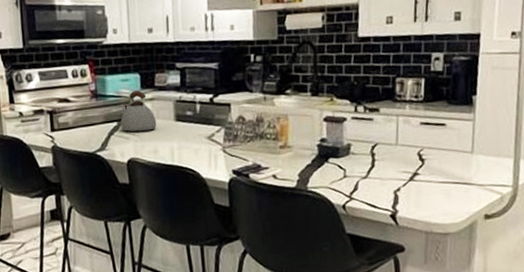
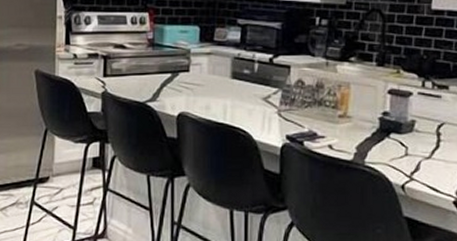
kettle: present [120,90,157,132] -> none [175,43,212,86]

